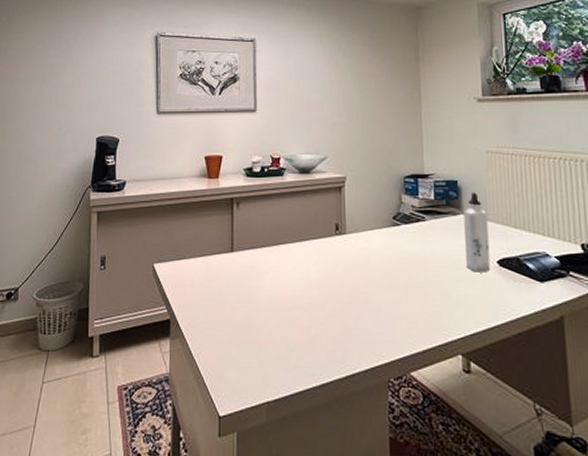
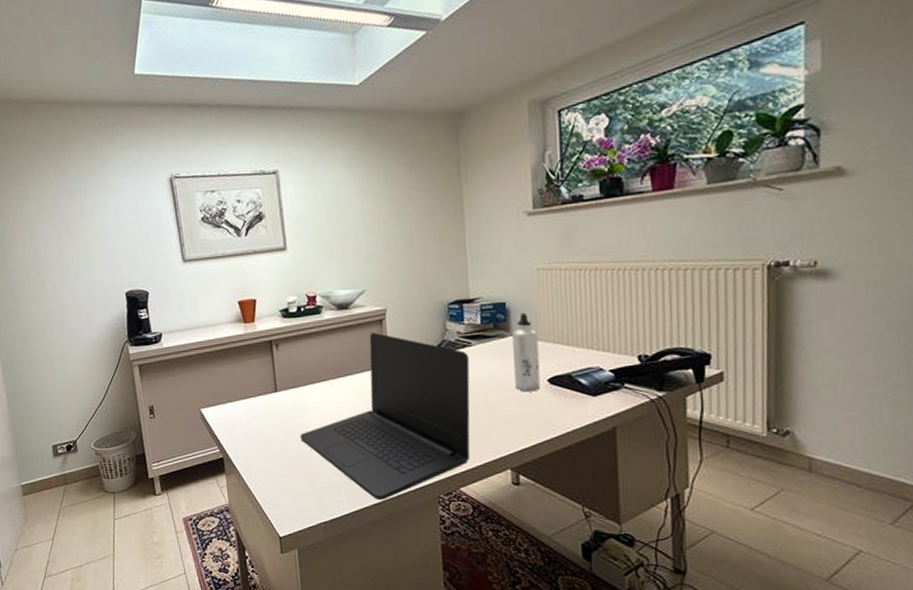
laptop: none [252,199,423,381] -> present [300,332,470,501]

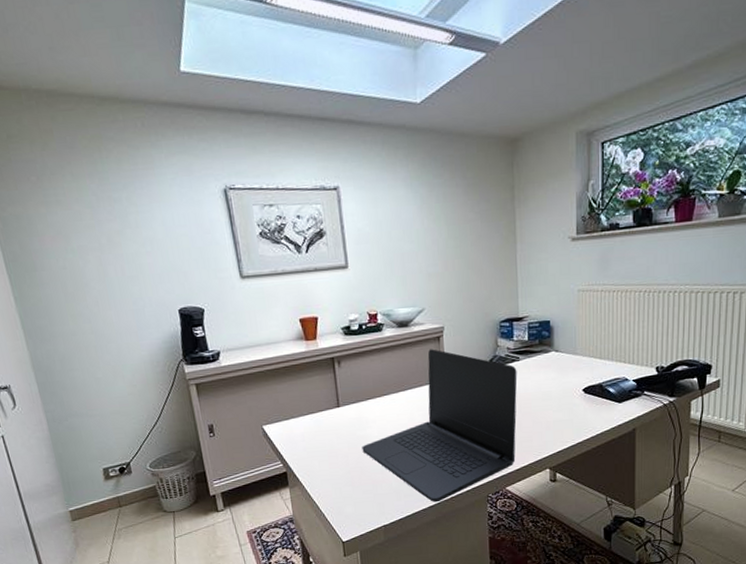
water bottle: present [512,312,541,392] -> none [554,330,577,401]

